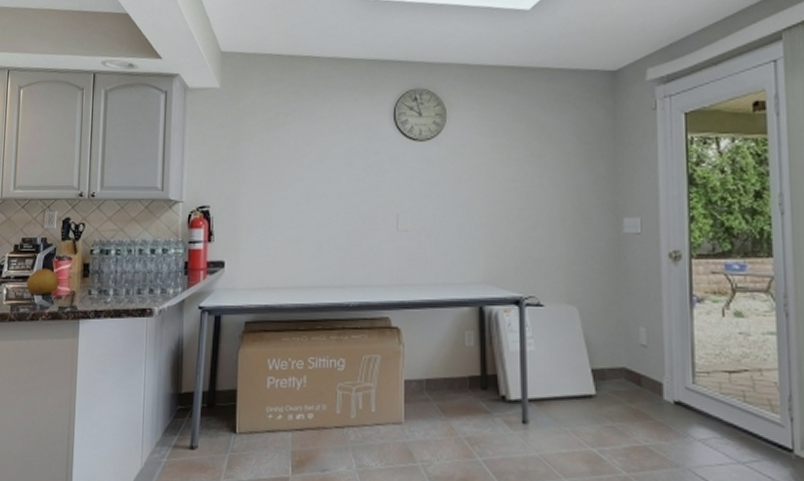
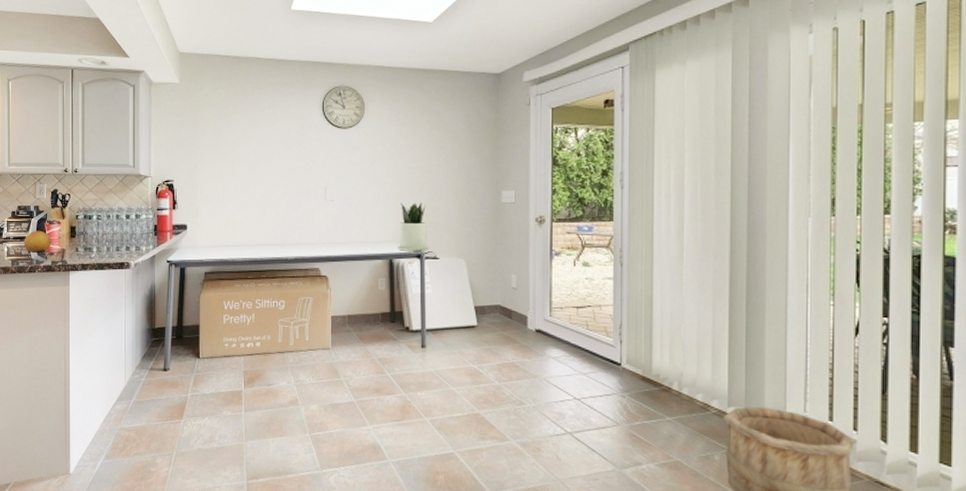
planter: none [488,233,531,298] -> present [397,202,430,252]

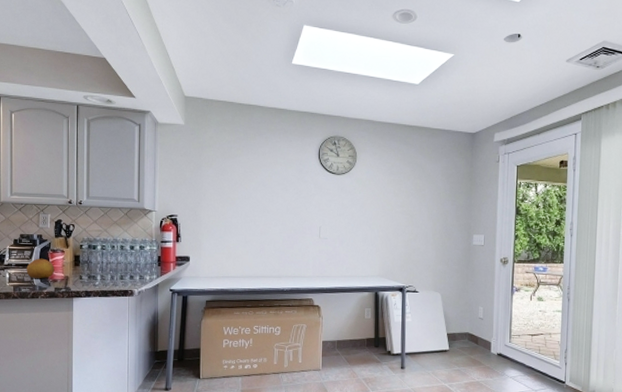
planter: present [397,202,430,252] -> none [382,242,411,286]

